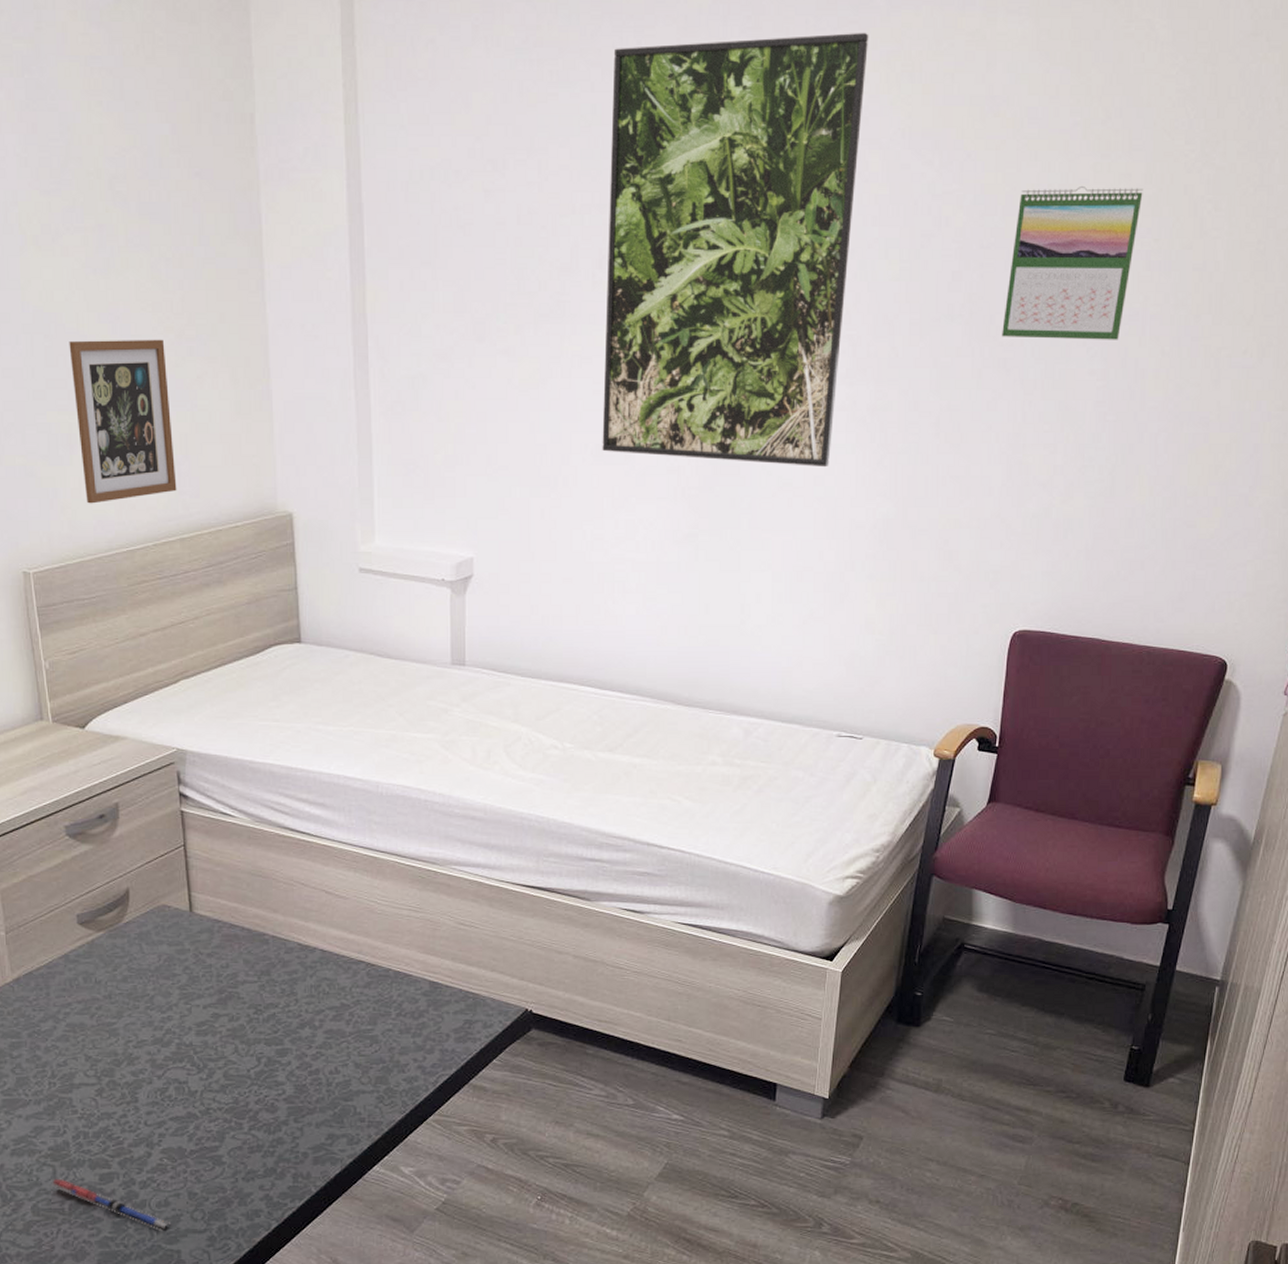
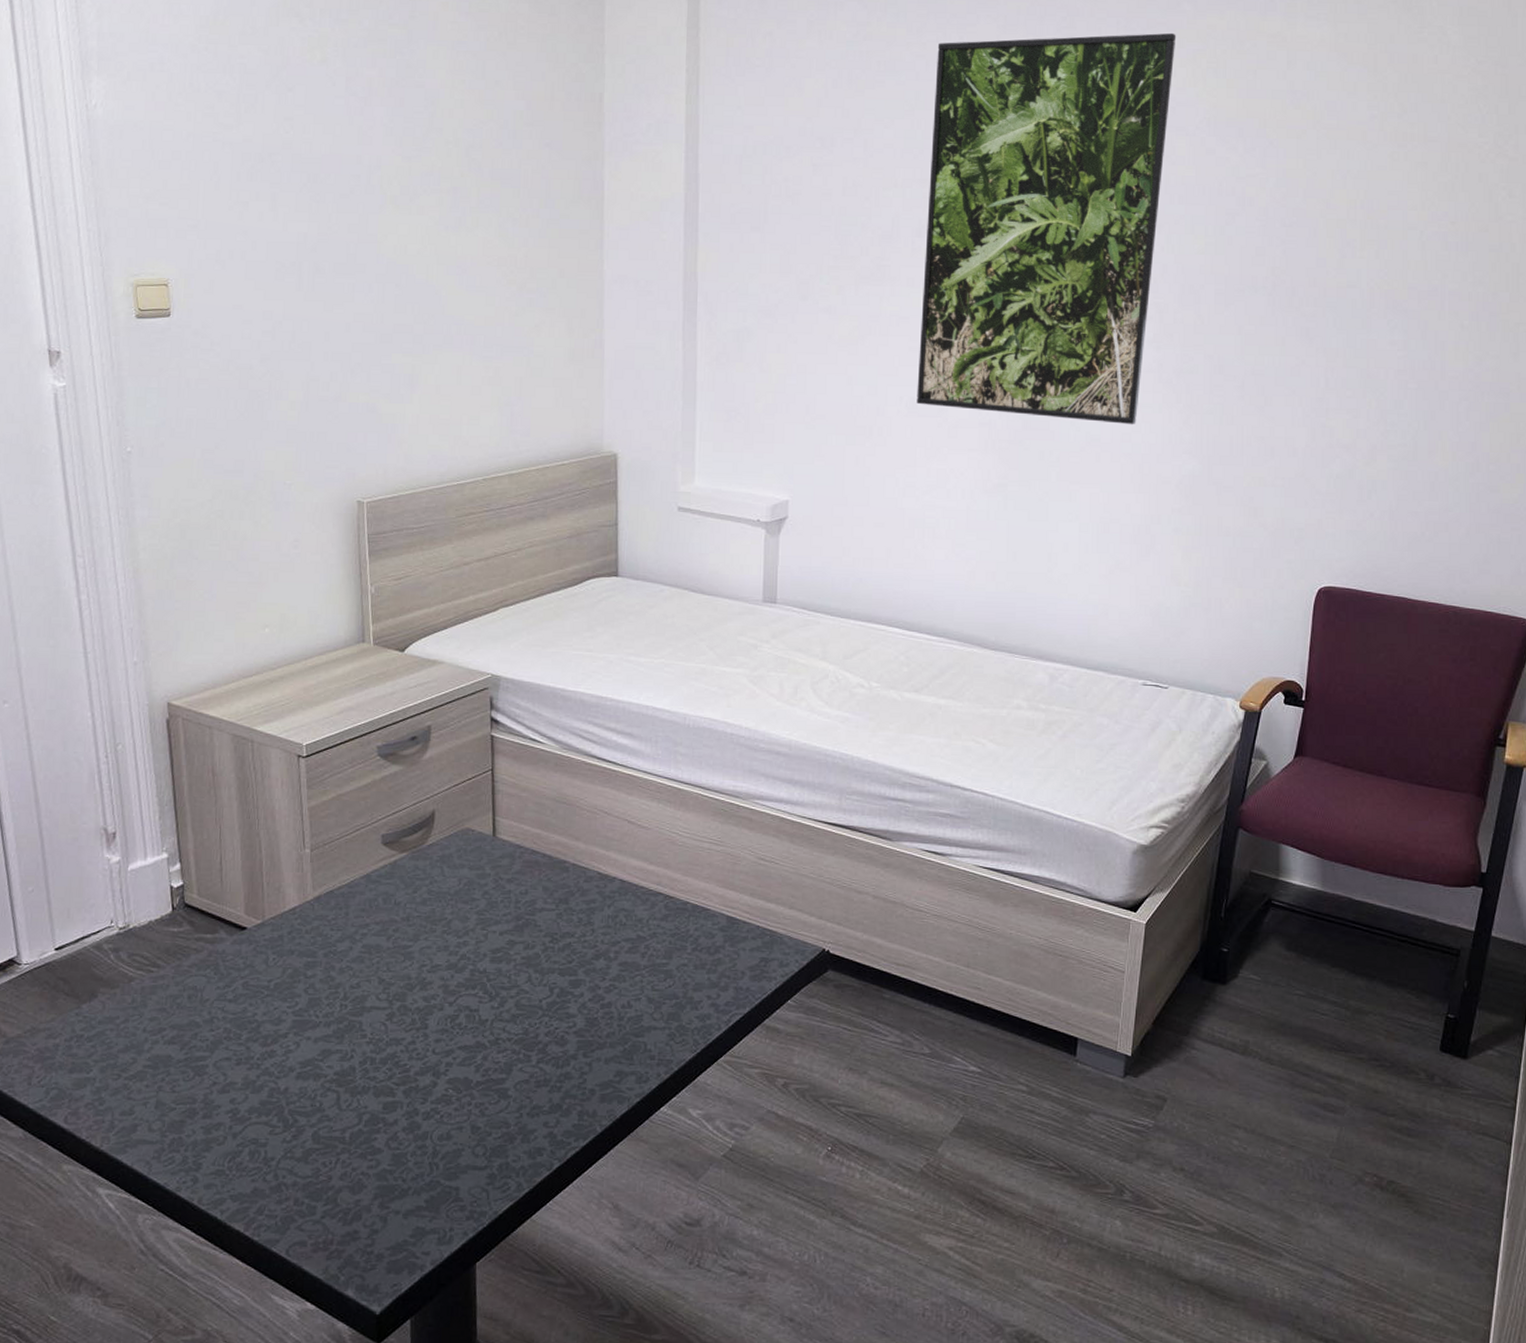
pen: present [51,1178,170,1231] -> none [333,1105,451,1166]
picture frame: present [69,339,177,504] -> none [417,290,509,440]
calendar: present [1002,185,1143,340] -> none [1304,172,1439,314]

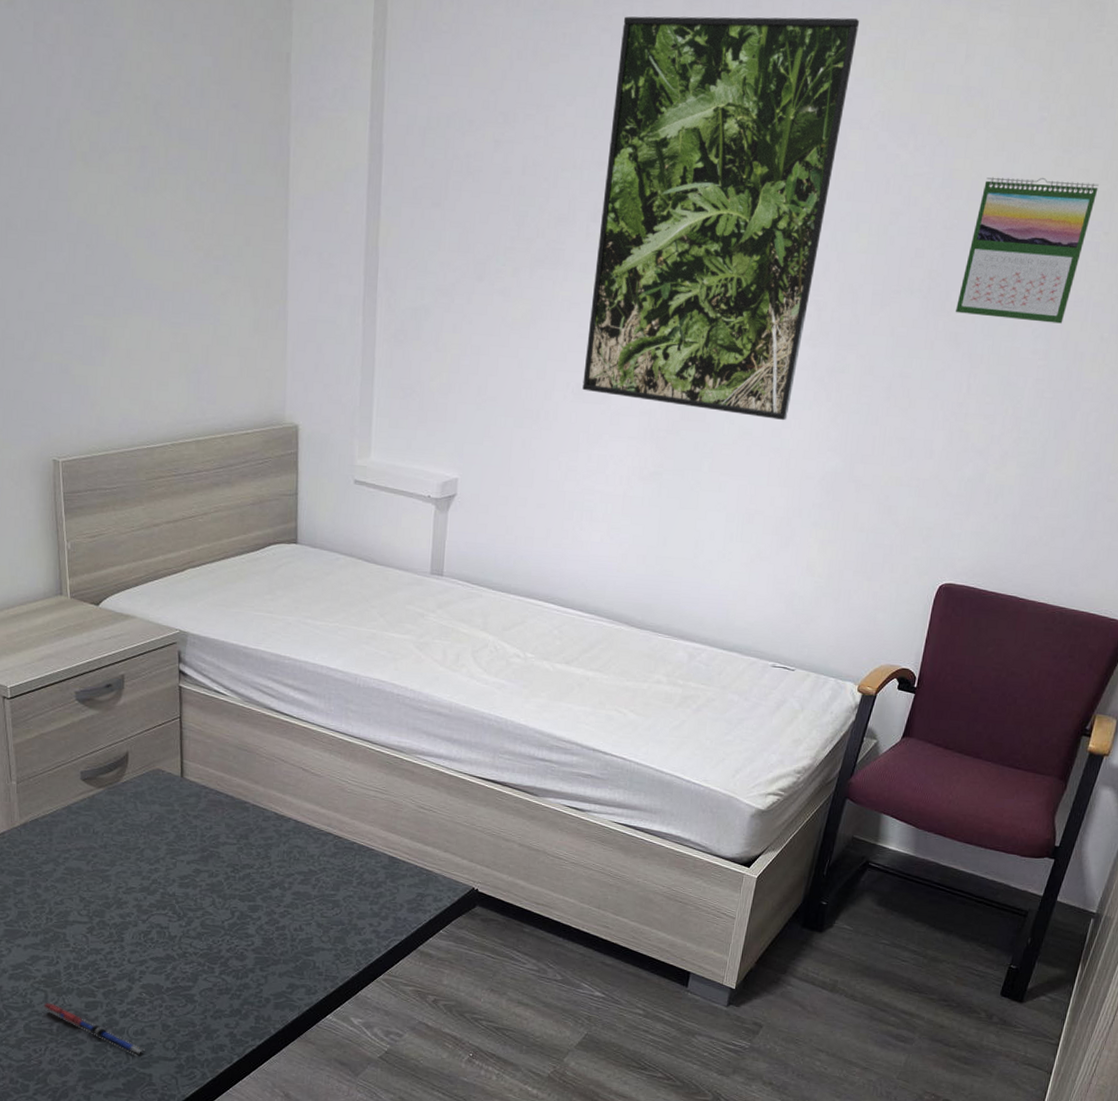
pen: none [333,1105,451,1166] -> present [42,1002,145,1056]
calendar: none [1304,172,1439,314] -> present [956,177,1099,324]

